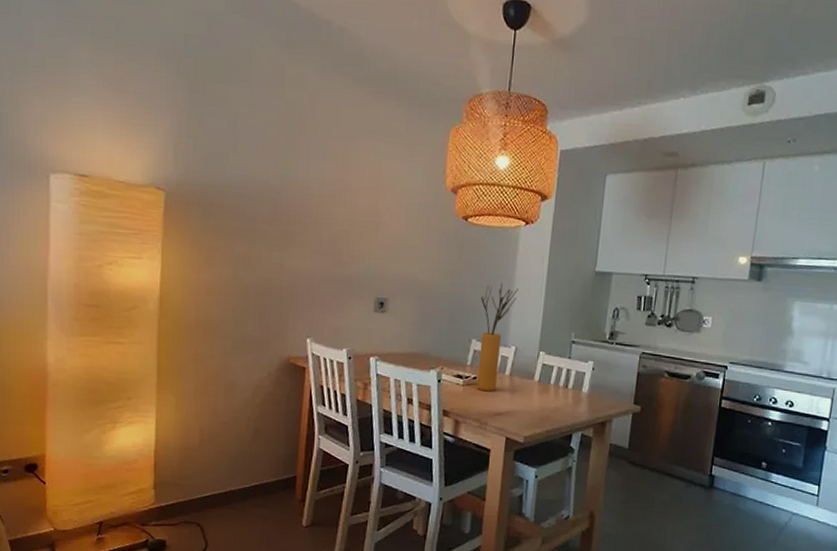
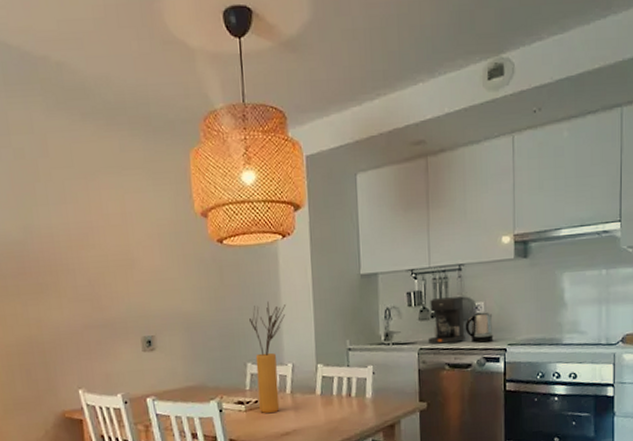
coffee maker: none [651,306,692,353] -> present [427,296,465,344]
kettle: none [689,326,719,357] -> present [465,312,494,343]

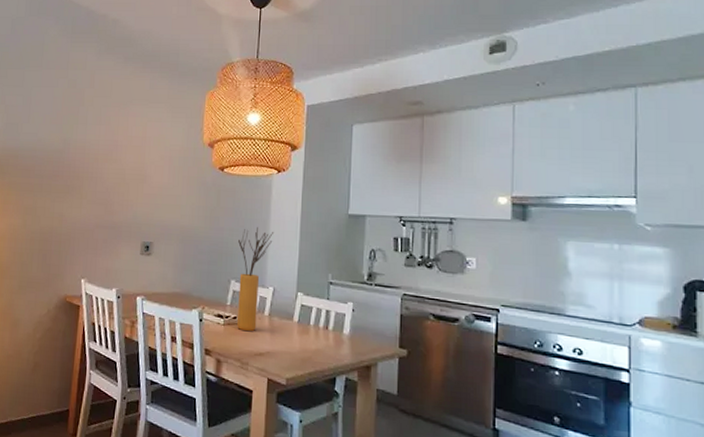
coffee maker: present [427,296,465,344] -> none [412,247,454,295]
kettle: present [465,312,494,343] -> none [453,267,485,300]

